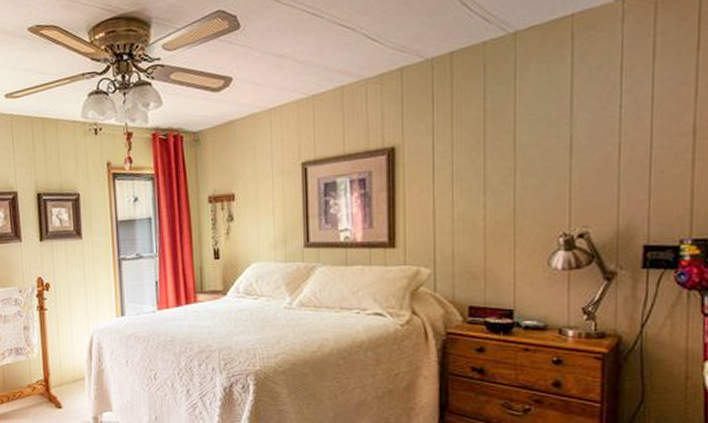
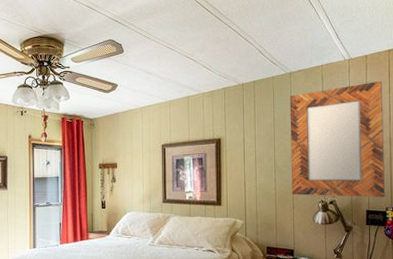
home mirror: none [512,30,686,227] -> present [290,81,385,198]

